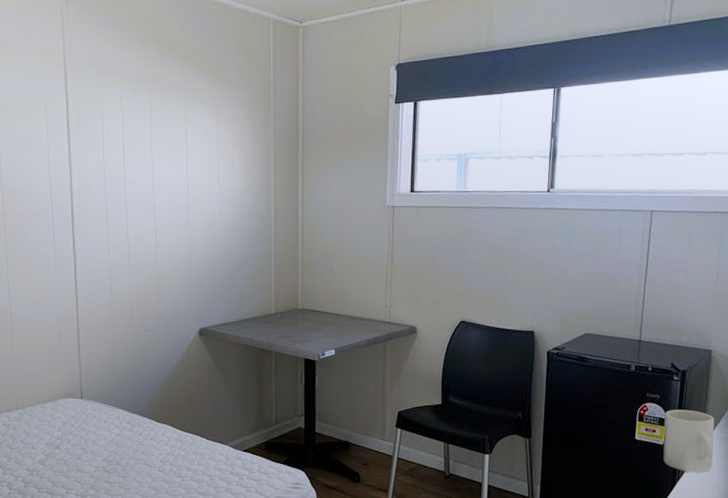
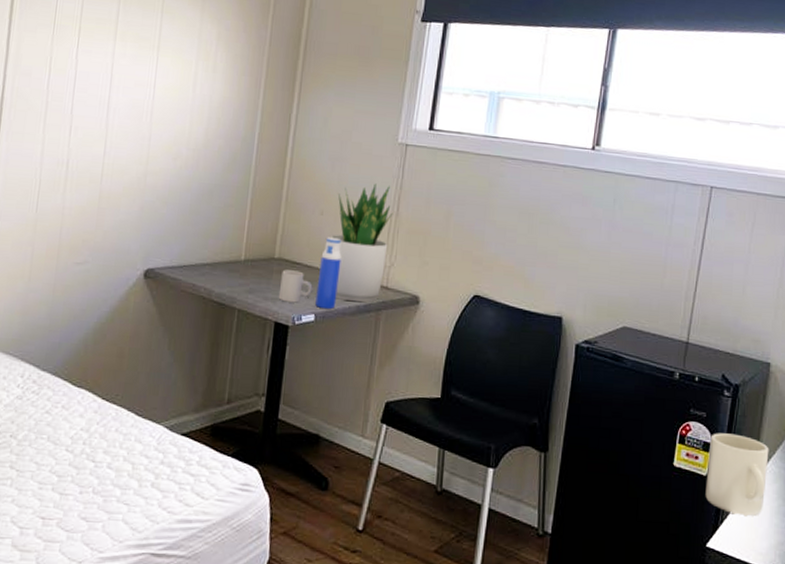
mug: none [304,317,331,342] -> present [278,269,313,303]
water bottle: none [334,288,351,345] -> present [315,237,342,310]
planter: none [341,241,389,337] -> present [331,183,393,303]

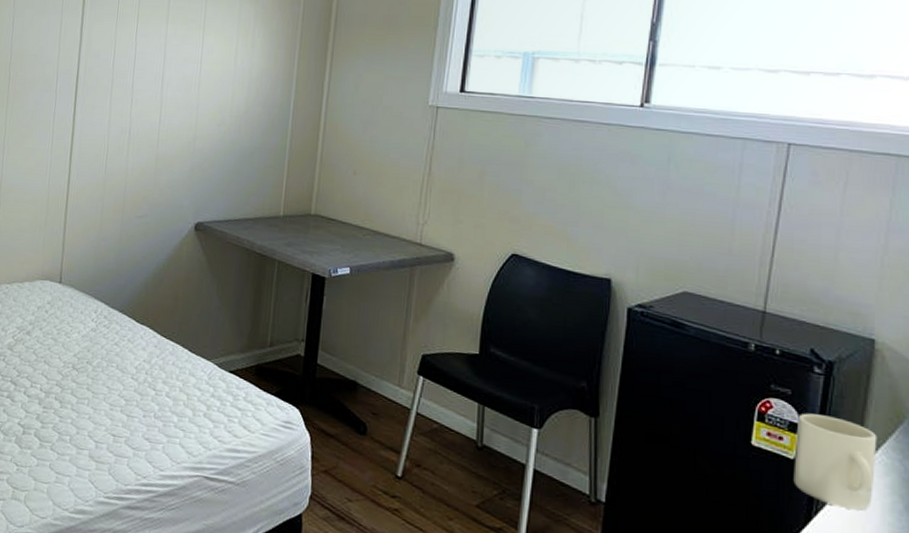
mug: present [278,269,313,303] -> none [315,225,348,257]
water bottle: present [315,237,342,310] -> none [350,195,375,264]
planter: present [331,183,393,303] -> none [364,144,425,259]

